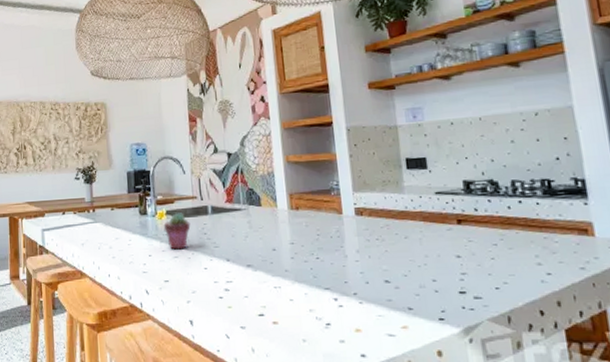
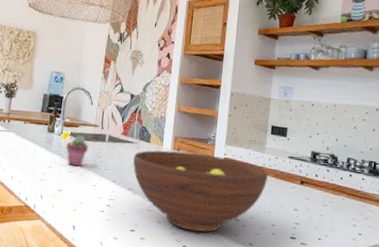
fruit bowl: none [244,207,415,304] -> present [133,150,268,232]

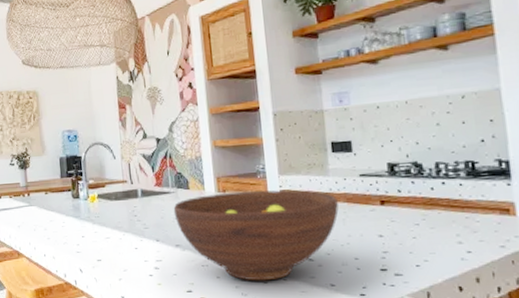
potted succulent: present [65,135,89,167] -> none [95,196,122,231]

